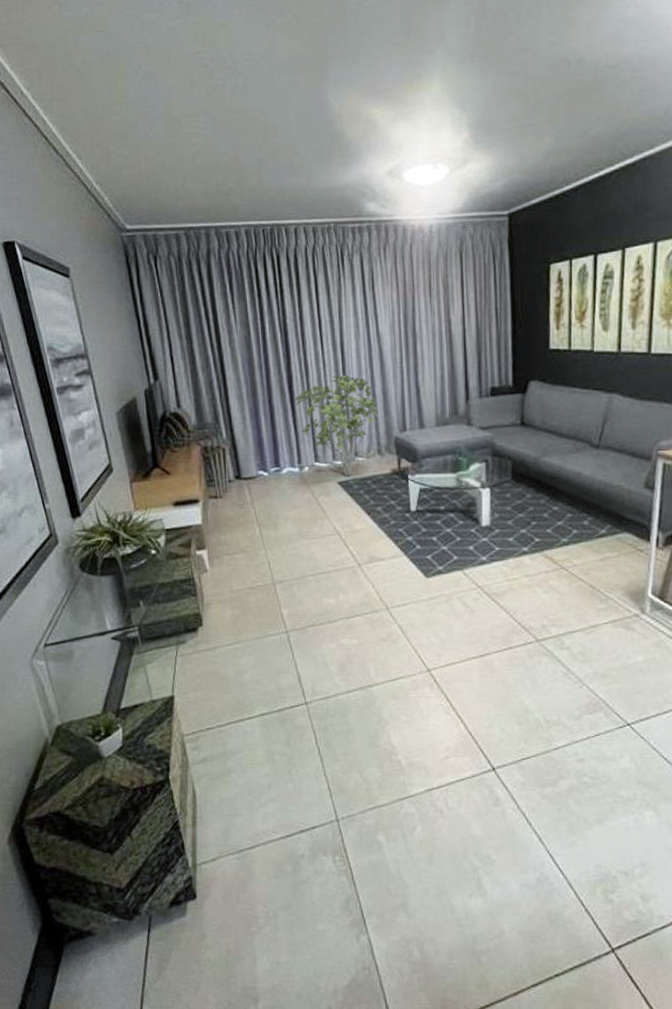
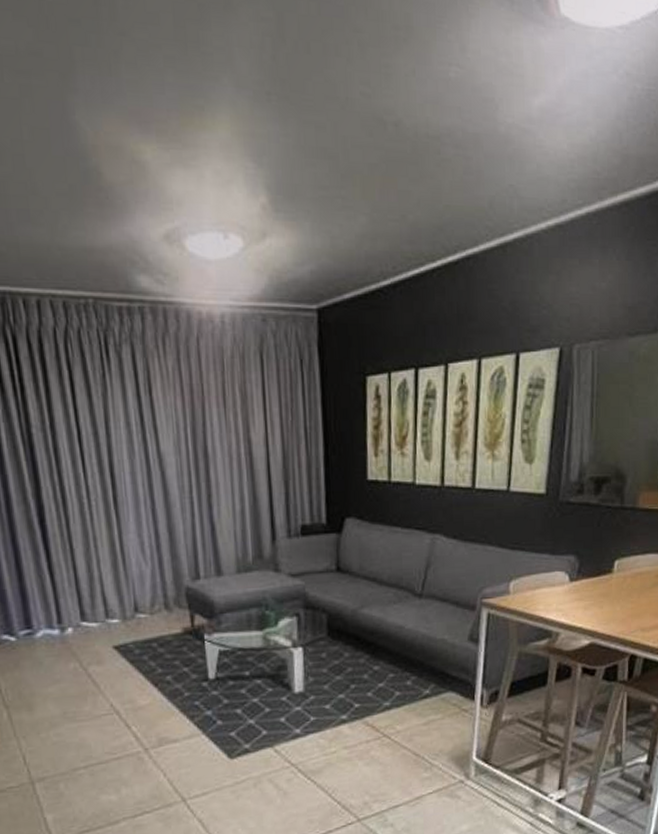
shrub: present [294,375,379,477] -> none [48,506,164,639]

